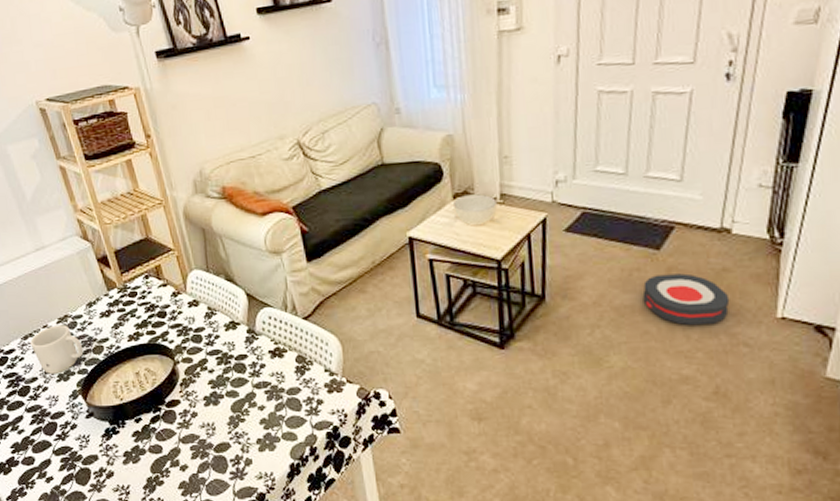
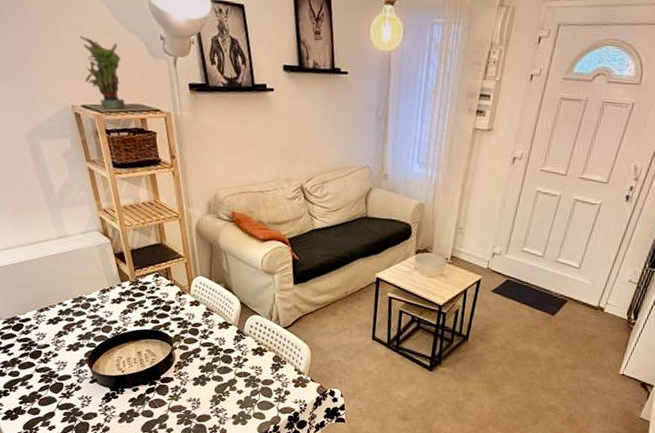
mug: present [30,325,84,374] -> none [45,304,94,344]
potted plant: none [36,25,92,98] -> present [79,36,126,110]
robot vacuum: present [642,273,730,325] -> none [535,333,593,372]

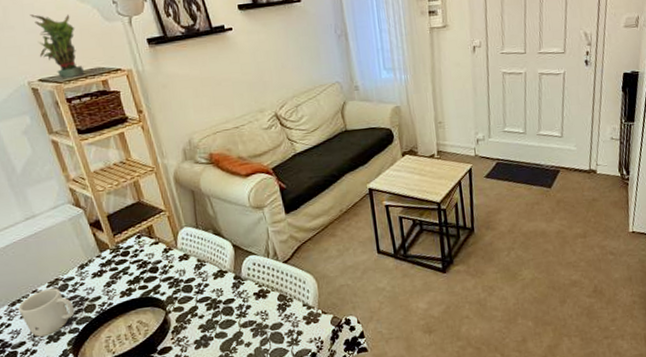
mug: none [45,304,94,344] -> present [18,288,75,337]
bowl: present [414,252,448,278] -> none [401,151,436,178]

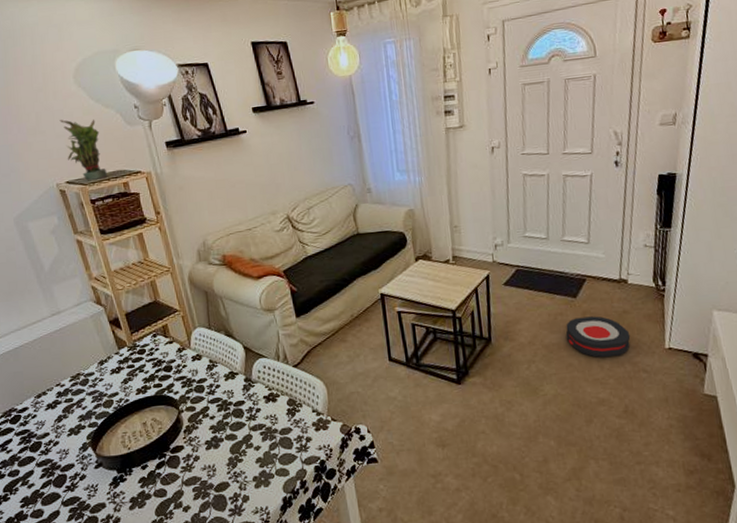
mug: present [18,288,75,337] -> none [43,382,94,429]
robot vacuum: none [541,204,599,242] -> present [565,316,631,357]

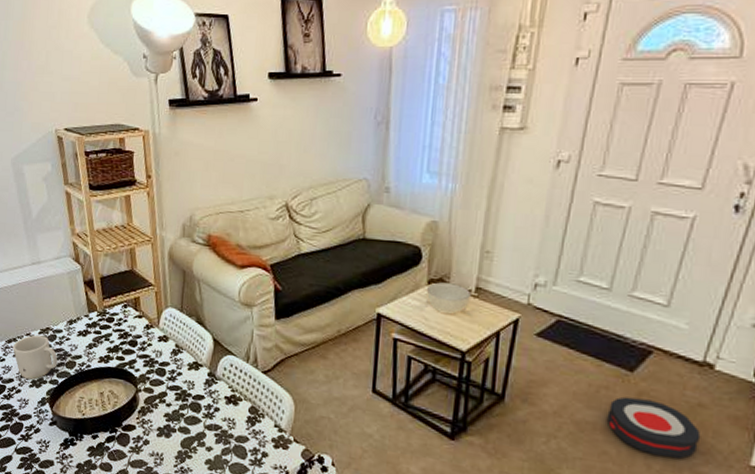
mug: none [43,382,94,429] -> present [13,335,58,380]
potted plant: present [59,120,108,181] -> none [68,62,106,131]
bowl: none [415,256,451,283] -> present [426,282,472,315]

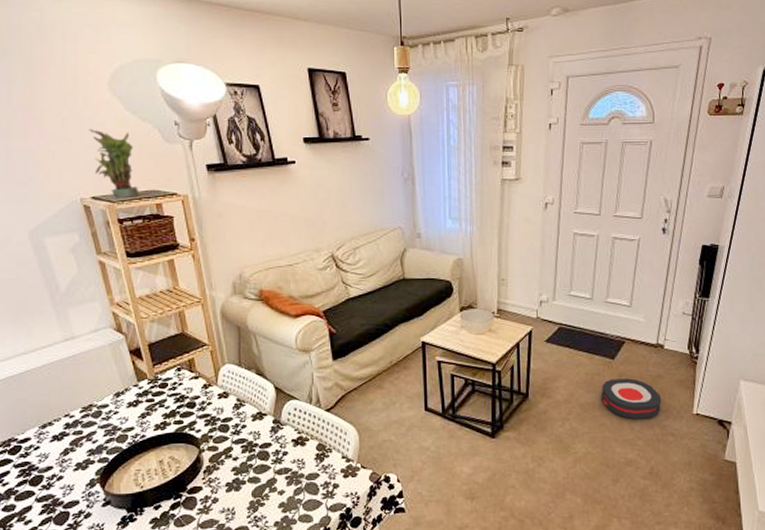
mug: present [13,335,58,380] -> none [49,414,106,463]
potted plant: none [68,62,106,131] -> present [89,129,140,198]

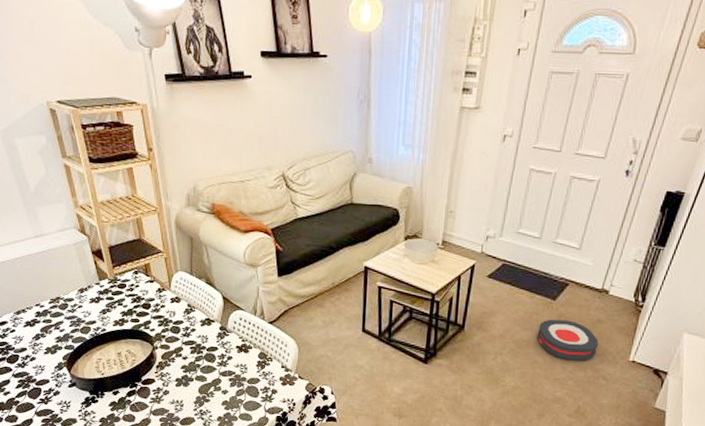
potted plant: present [89,129,140,198] -> none [54,32,101,104]

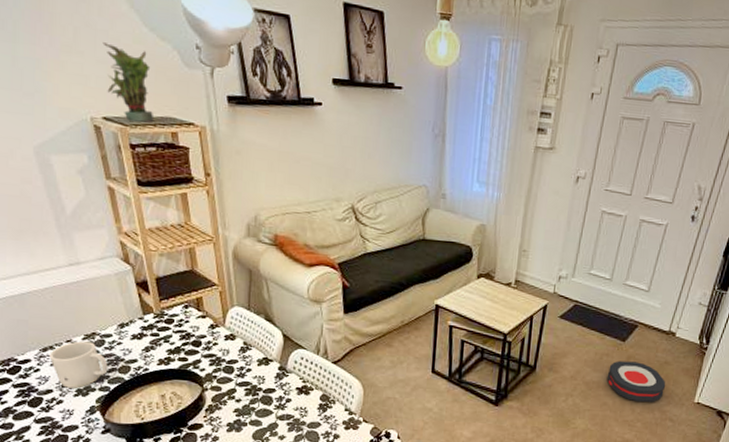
mug: none [22,305,72,347] -> present [49,341,108,388]
potted plant: none [54,32,101,104] -> present [102,42,154,123]
bowl: present [403,238,440,265] -> none [476,276,513,304]

